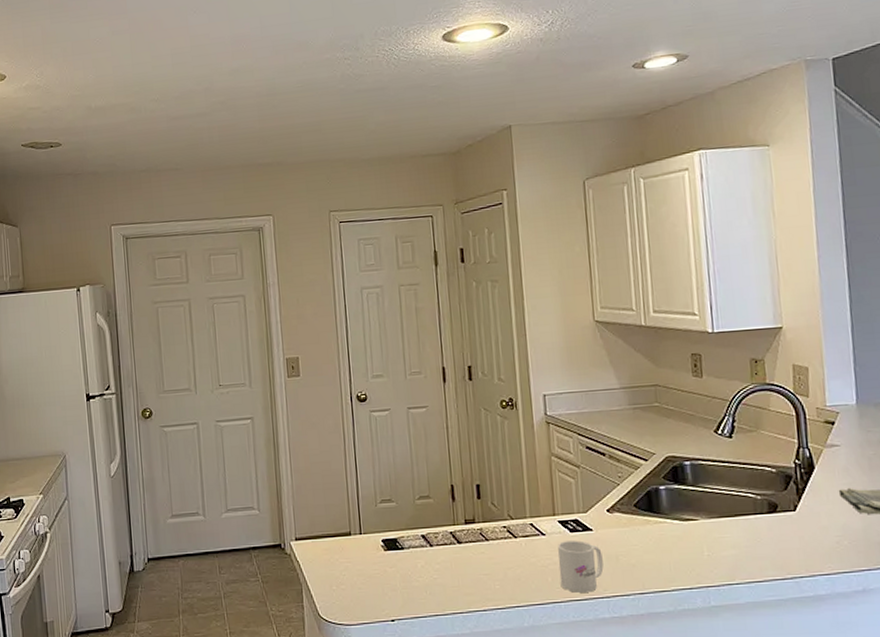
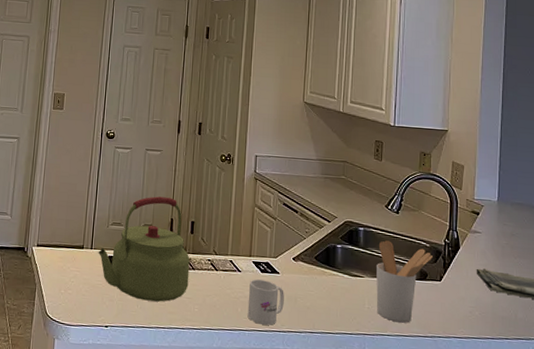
kettle: none [369,460,484,585] -> present [98,196,190,302]
utensil holder: none [711,472,782,567] -> present [376,240,433,323]

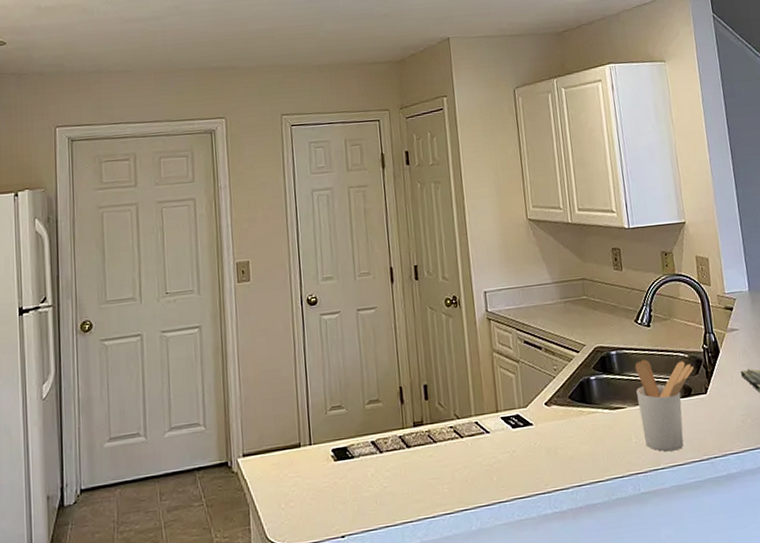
kettle: present [98,196,190,302] -> none [319,362,433,494]
mug: present [247,279,284,325] -> none [501,436,544,490]

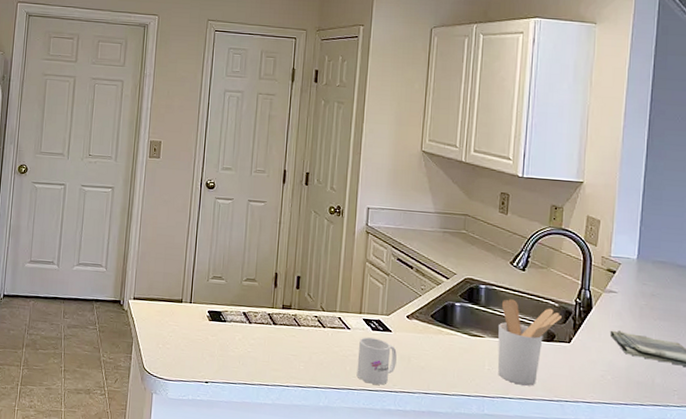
mug: none [501,436,544,490] -> present [356,337,397,385]

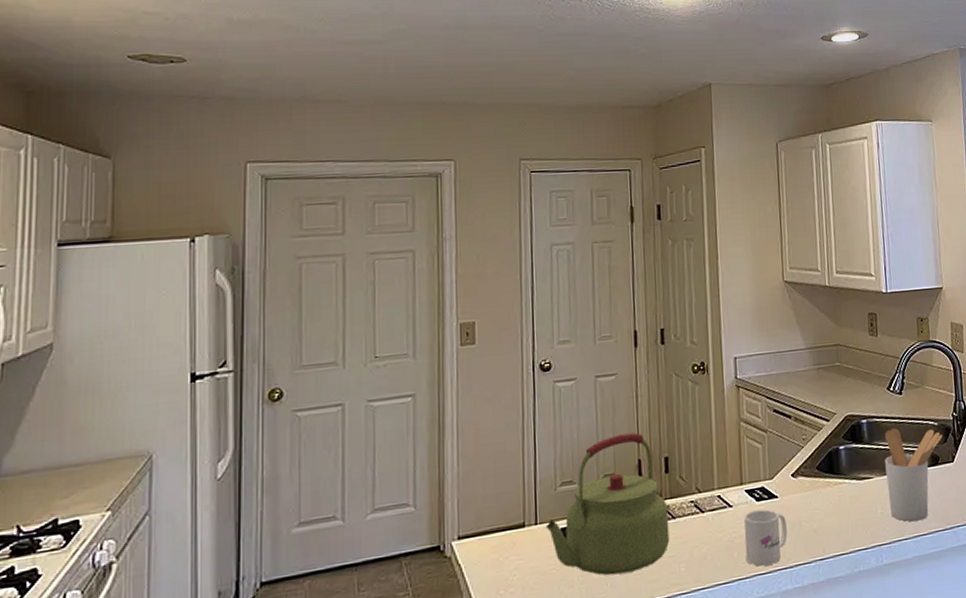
kettle: none [197,249,295,359] -> present [545,432,670,576]

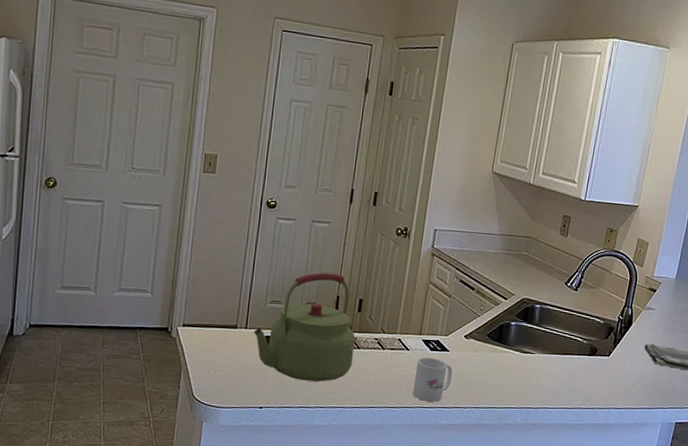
utensil holder: present [884,428,942,522] -> none [543,317,605,397]

